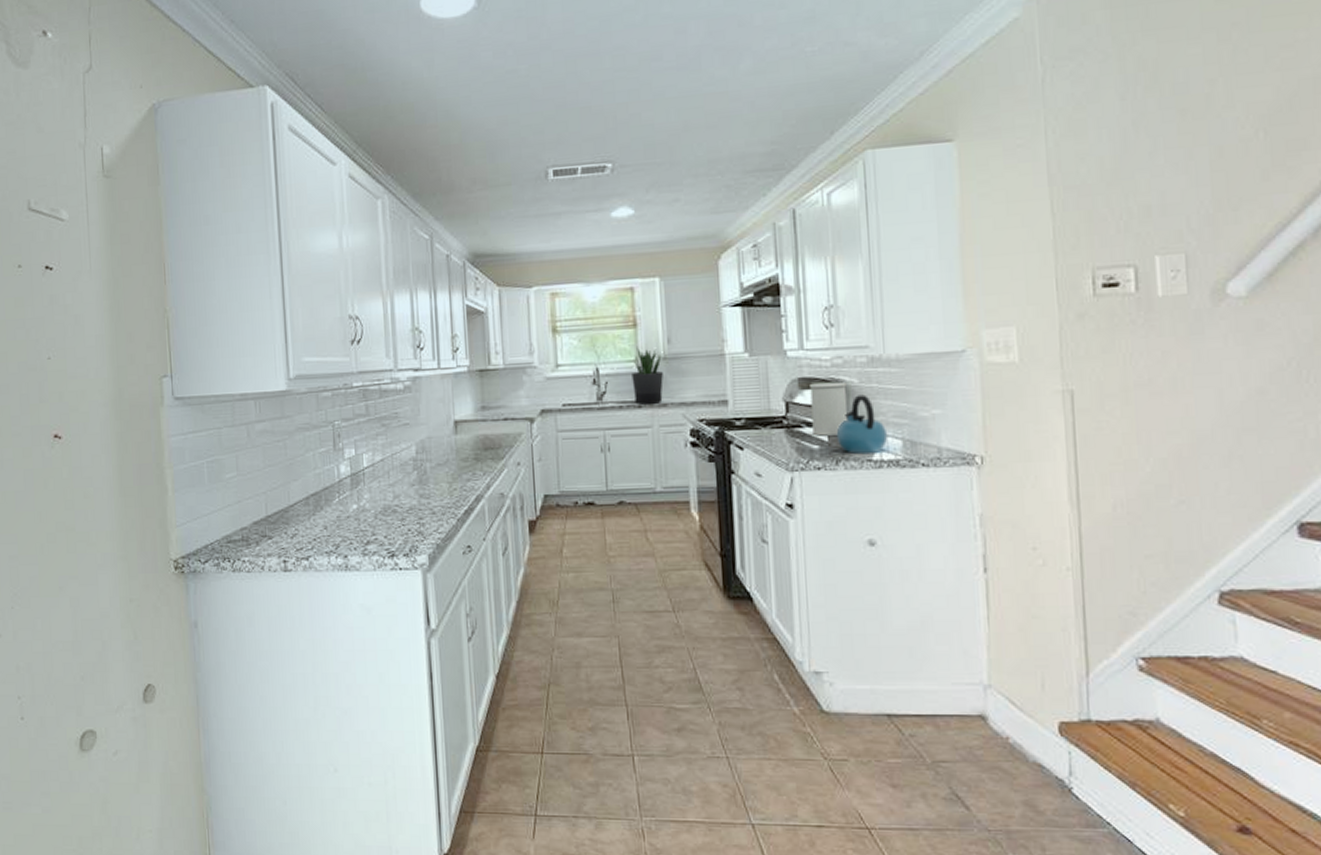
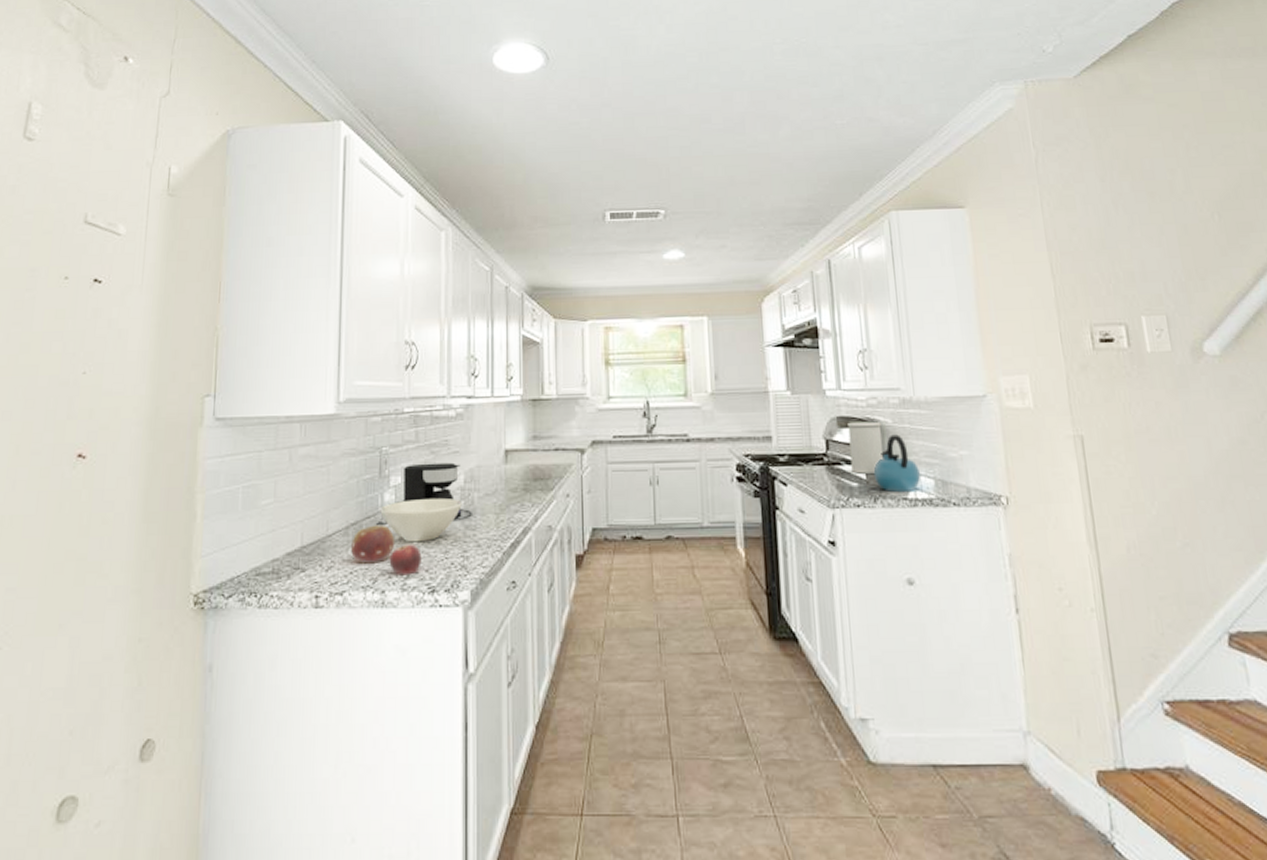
fruit: none [312,495,354,531] -> present [351,525,395,564]
coffee maker: none [332,434,426,495] -> present [374,462,472,525]
bowl: none [337,468,415,511] -> present [380,497,462,543]
fruit: none [349,512,380,541] -> present [389,544,422,575]
planter: present [632,345,664,405] -> none [681,380,711,438]

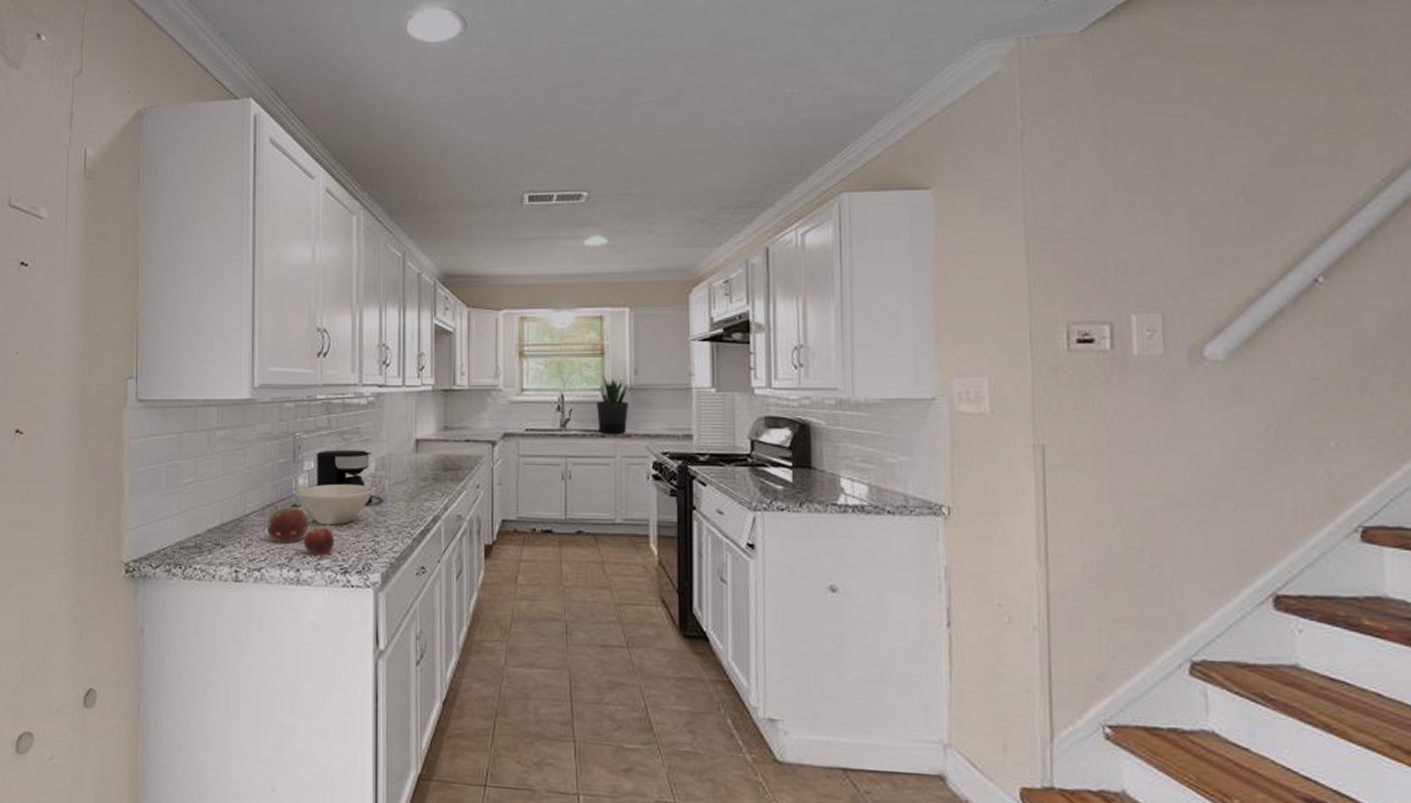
planter: none [681,380,711,438] -> present [597,374,628,434]
canister: present [848,421,884,474] -> none [776,422,814,477]
kettle: present [873,434,921,492] -> none [801,437,854,497]

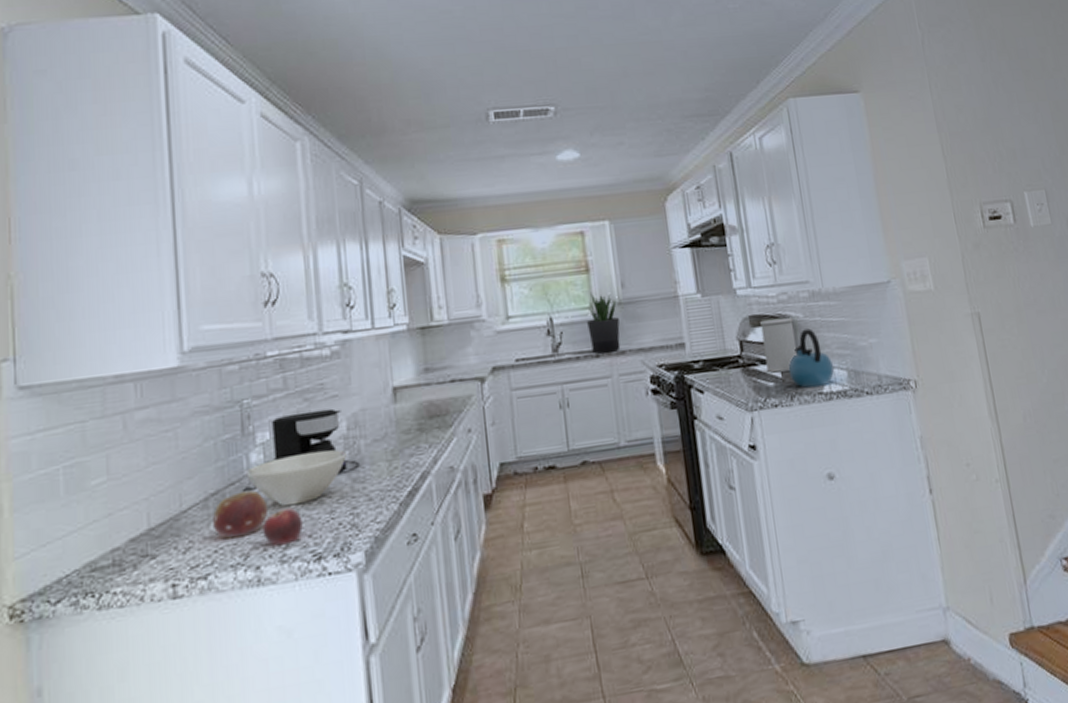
canister: none [776,422,814,477] -> present [760,317,797,373]
kettle: none [801,437,854,497] -> present [788,328,835,388]

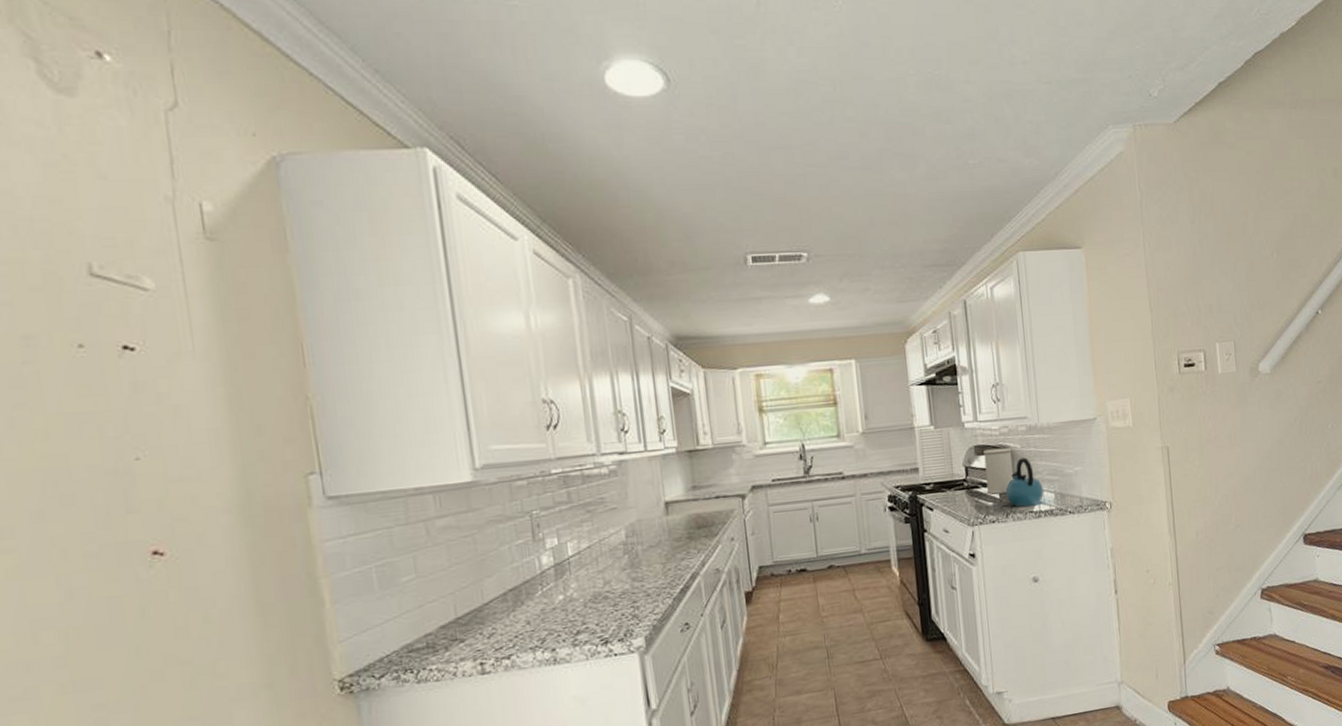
fruit: present [213,490,269,538] -> none [512,587,560,626]
coffee maker: present [240,408,360,492] -> none [534,519,638,588]
bowl: present [246,449,347,507] -> none [538,554,626,600]
fruit: present [262,507,303,546] -> none [555,601,591,632]
planter: present [587,291,621,354] -> none [835,422,863,476]

